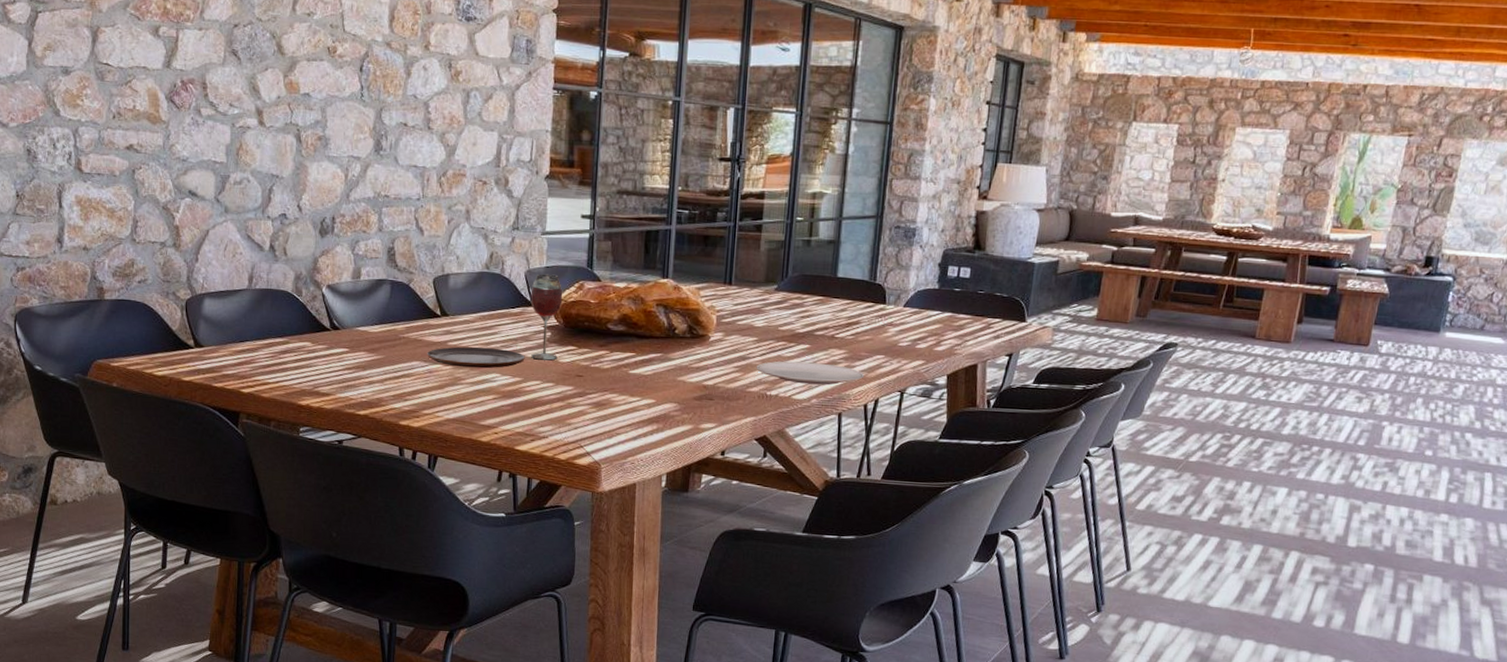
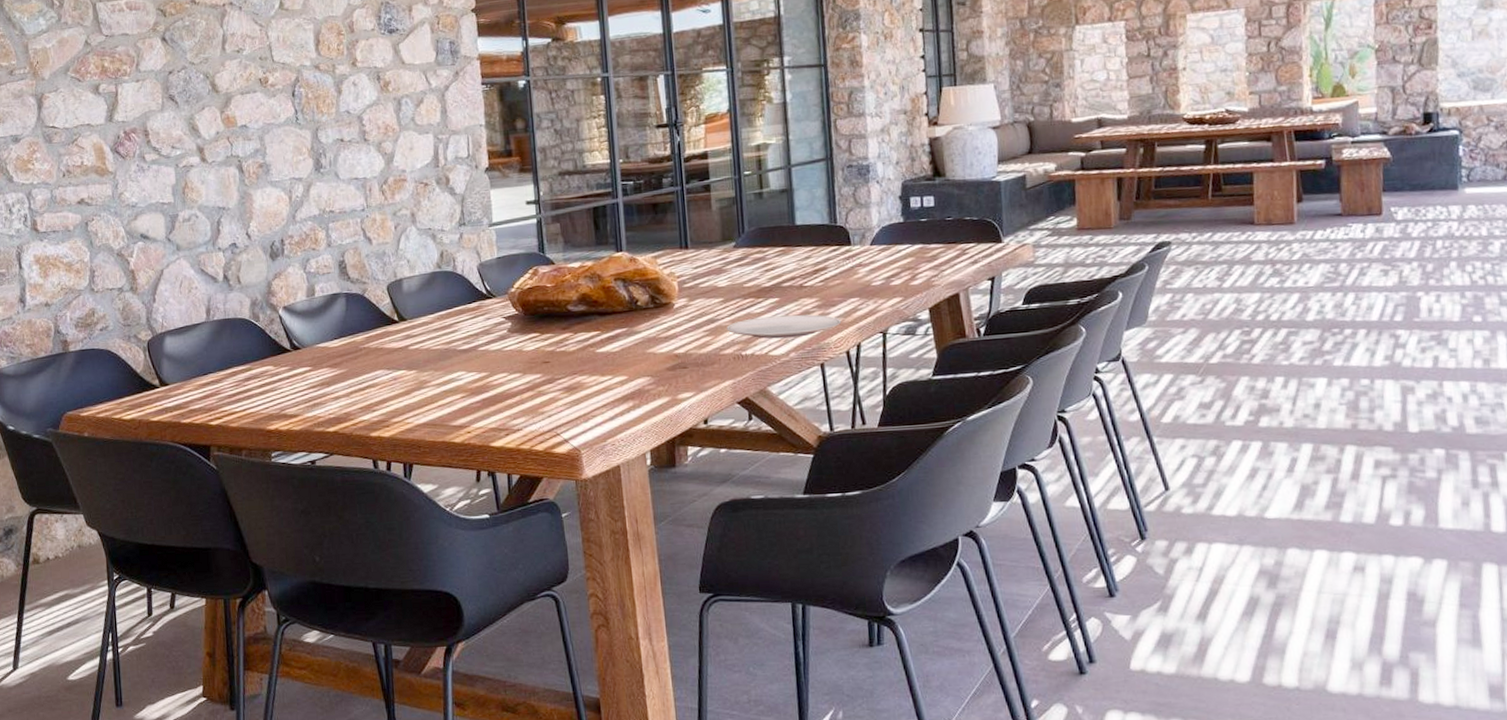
plate: present [427,346,525,369] -> none [389,346,489,370]
wineglass: present [530,273,563,361] -> none [485,264,521,352]

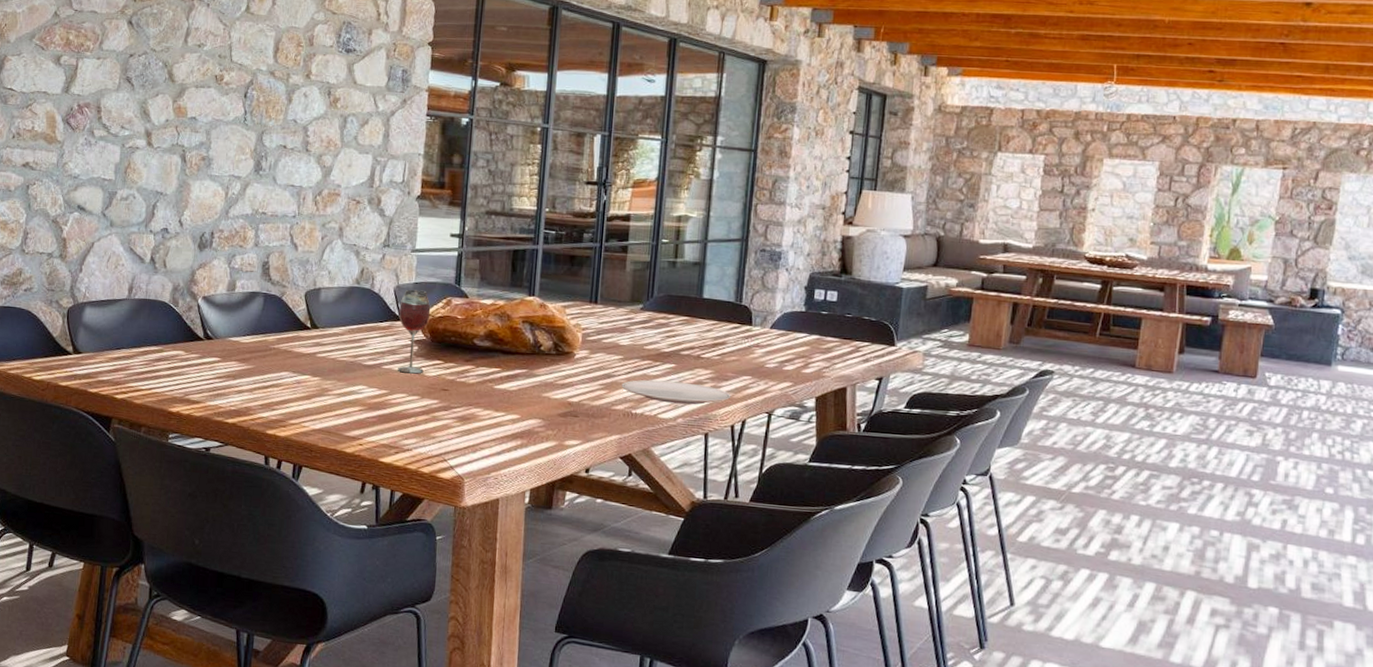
wineglass: none [485,264,521,352] -> present [398,289,431,374]

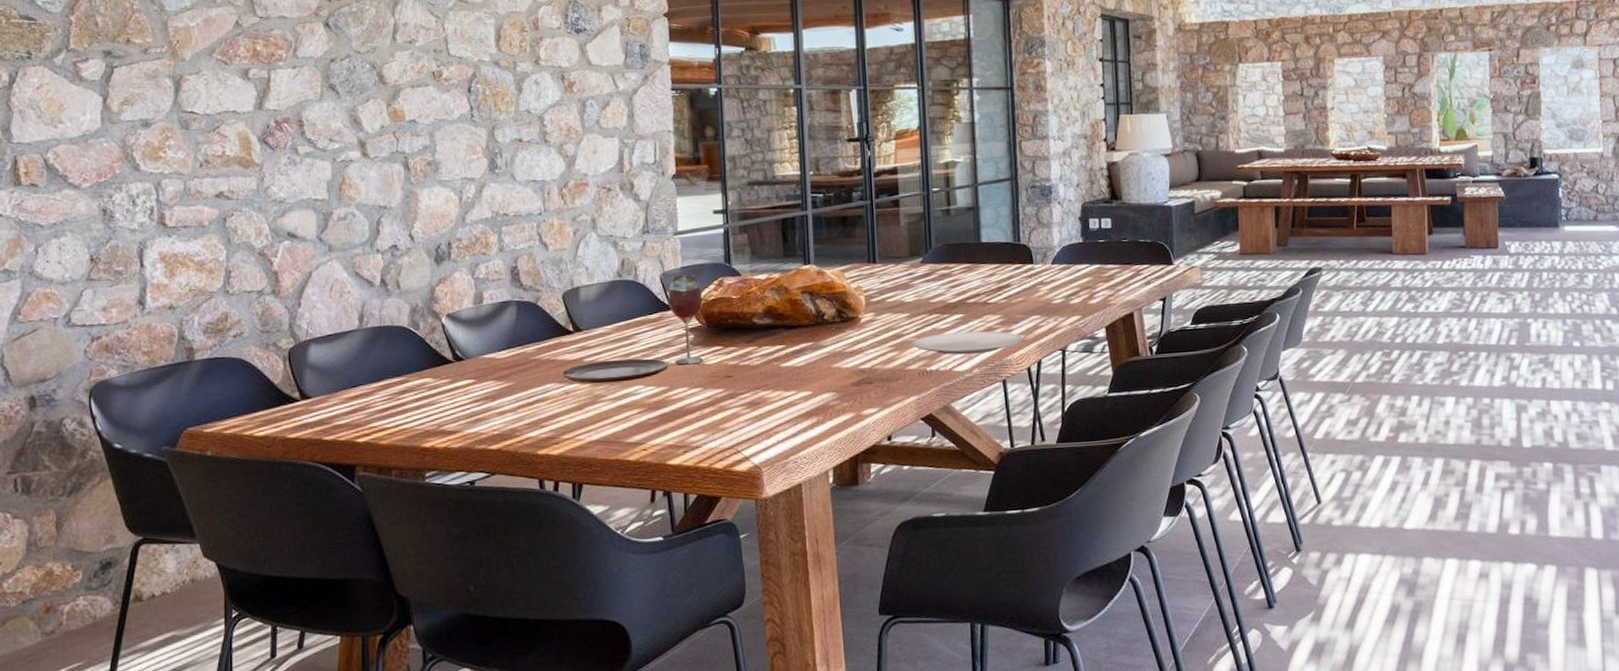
plate: none [296,358,392,381] -> present [562,358,669,384]

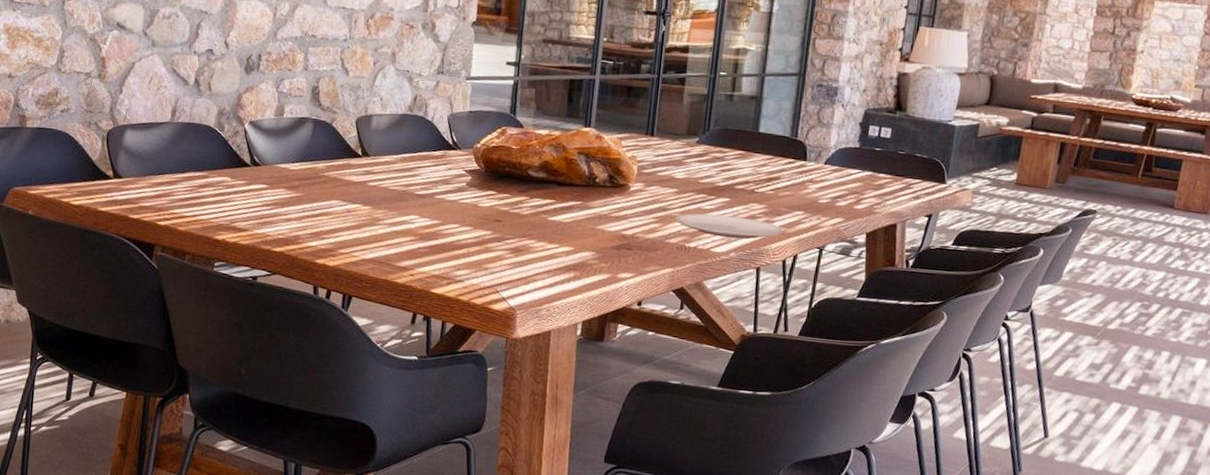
plate: present [562,358,669,384] -> none [346,187,445,210]
wineglass: present [668,274,703,365] -> none [450,118,485,204]

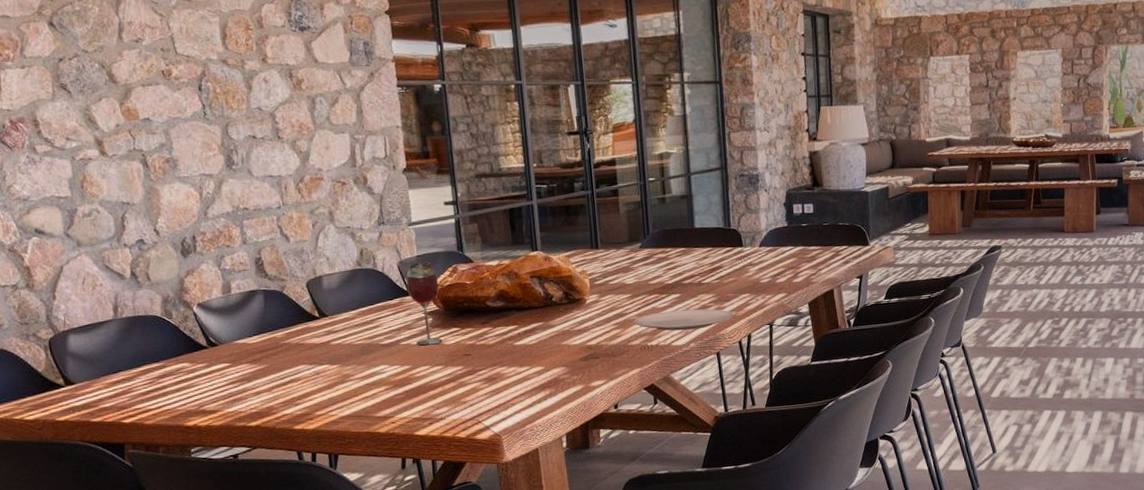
wineglass: none [450,118,485,204] -> present [406,262,442,346]

